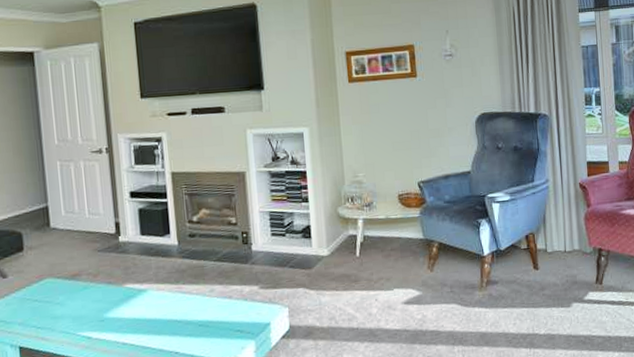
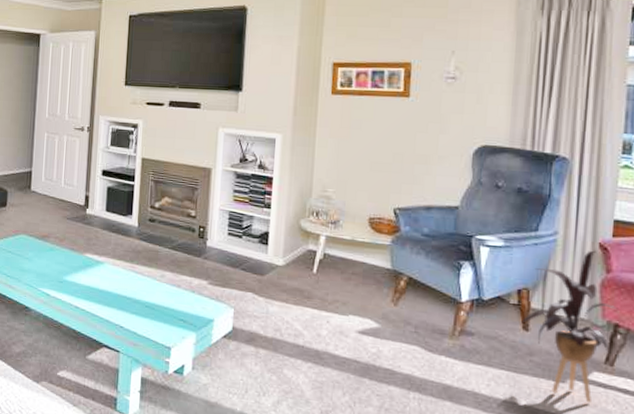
house plant: none [530,190,599,319] -> present [518,250,618,402]

